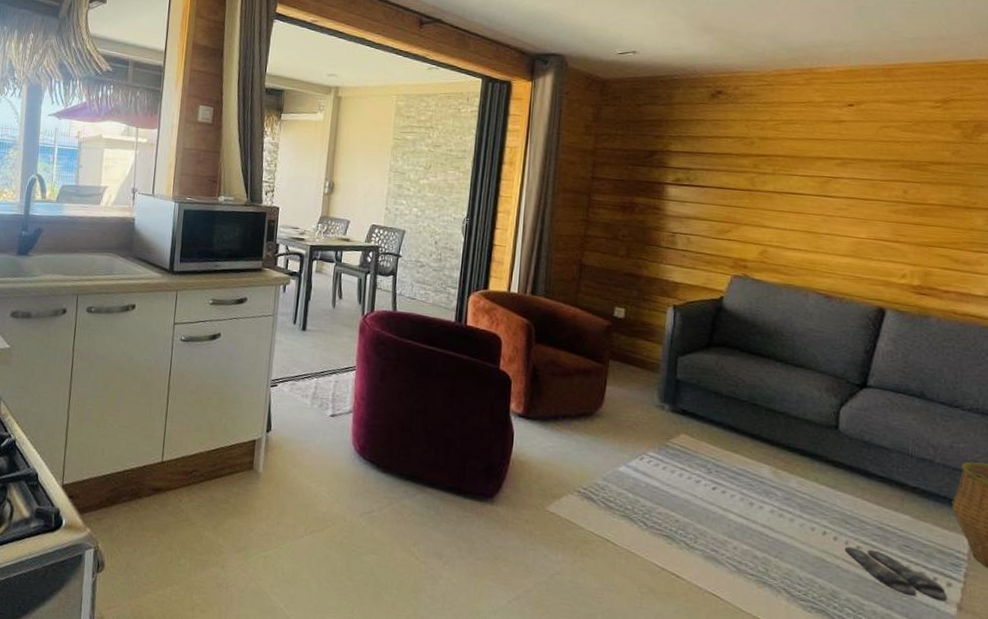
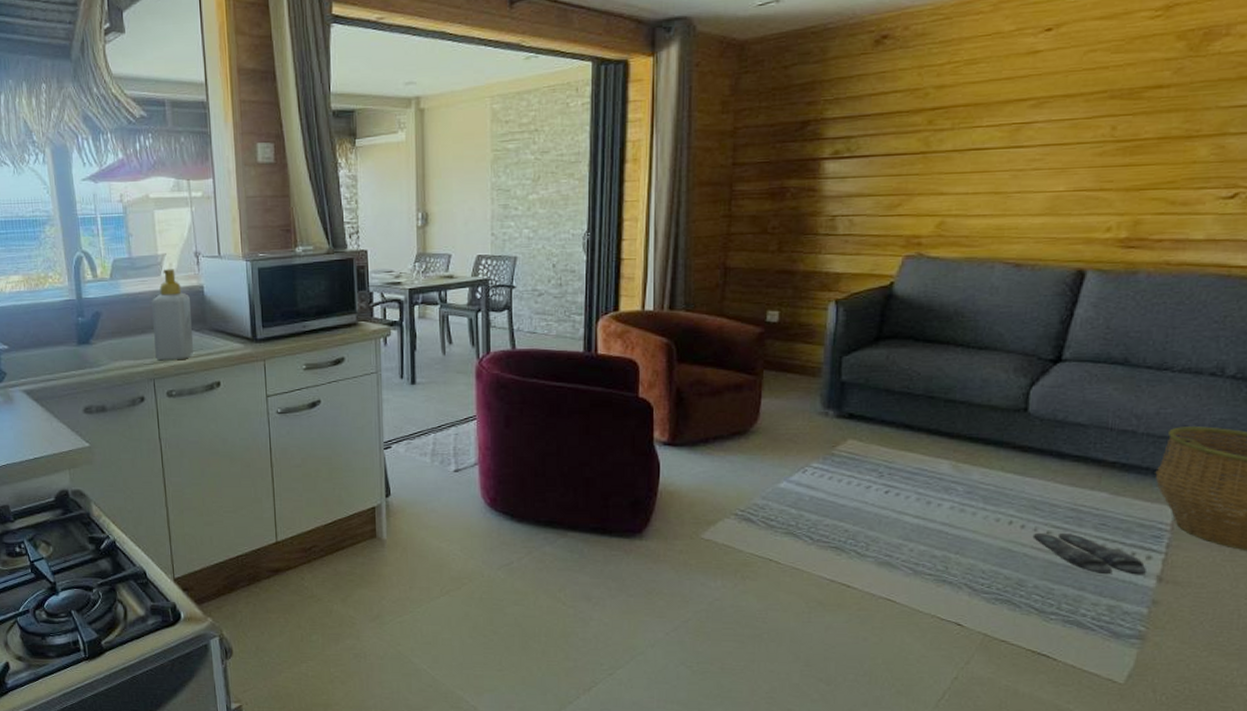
soap bottle: none [83,199,122,281] -> present [152,269,193,360]

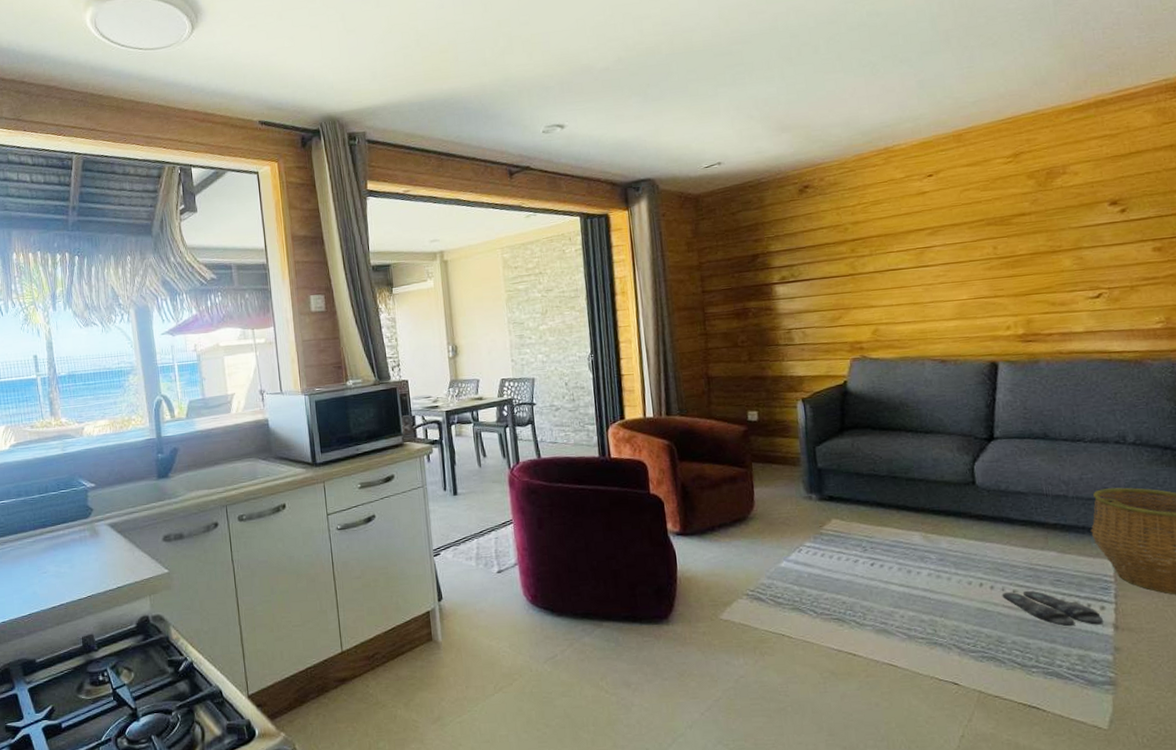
soap bottle: present [152,269,193,360] -> none [223,406,261,488]

